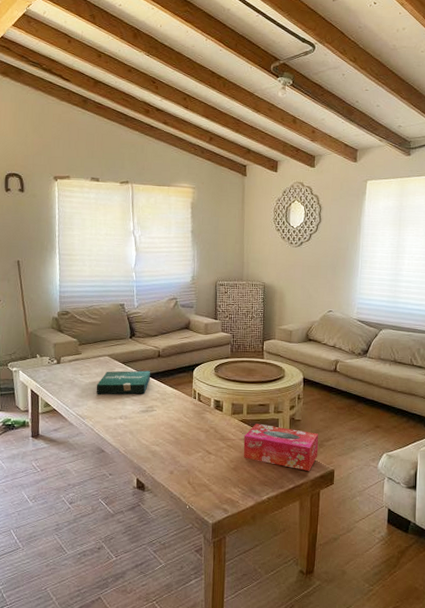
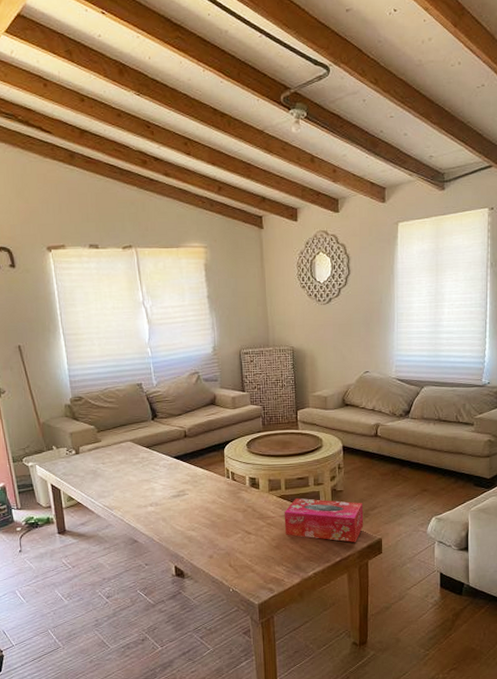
pizza box: present [96,370,151,395] -> none [121,453,179,483]

